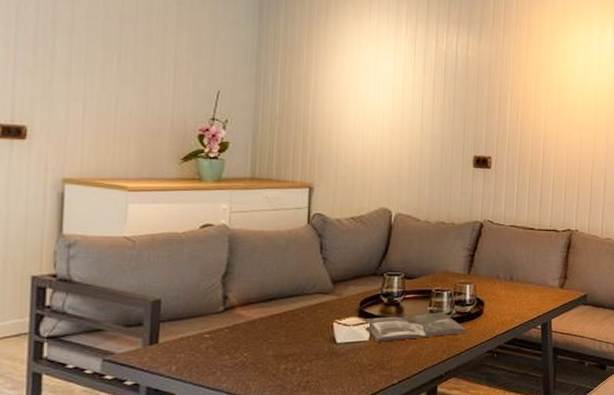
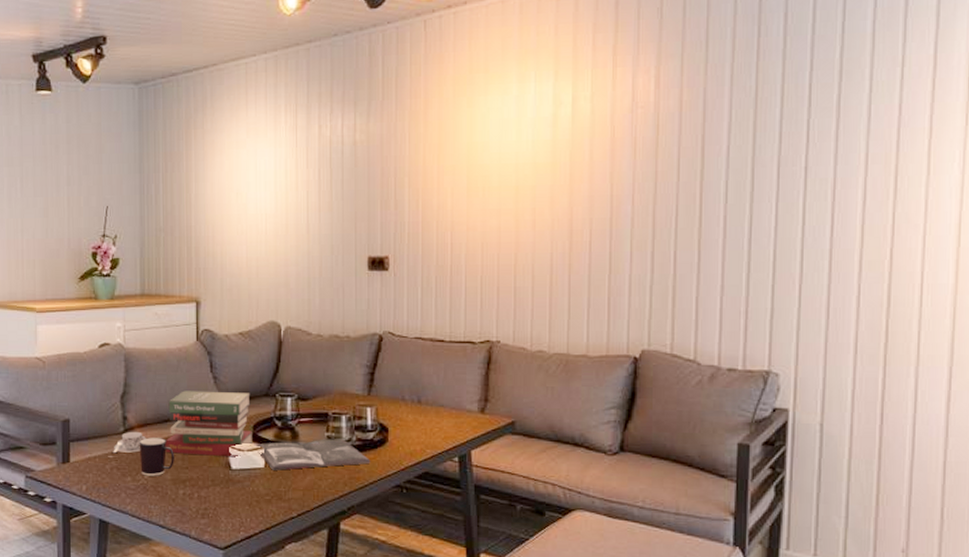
teacup: none [210,310,248,333] -> present [113,431,146,454]
mug: none [239,316,278,353] -> present [139,438,174,476]
books: none [268,270,360,332] -> present [165,390,254,458]

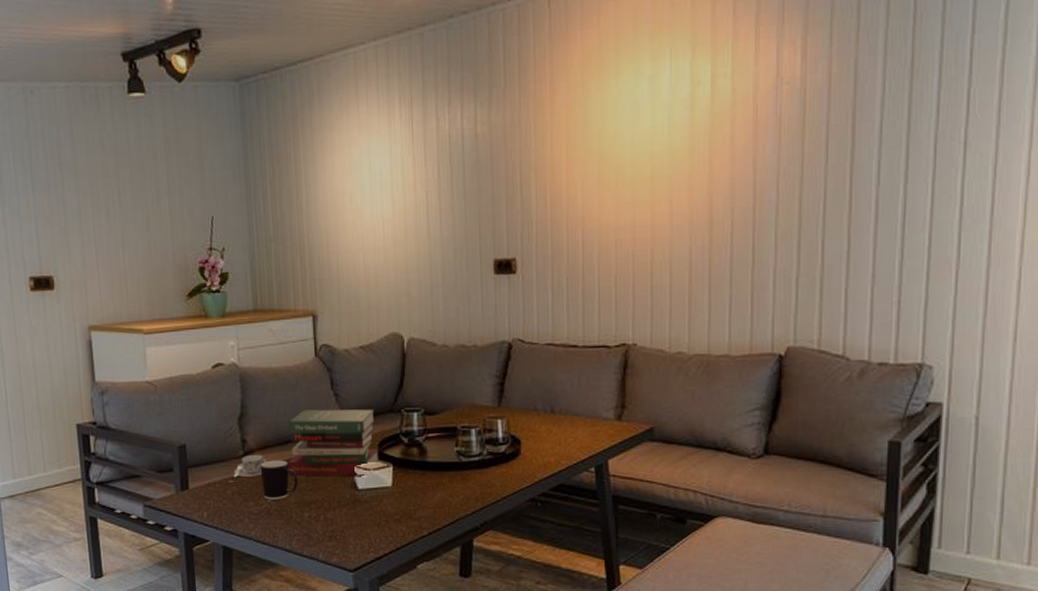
magazine: present [256,439,371,470] -> none [383,453,503,489]

